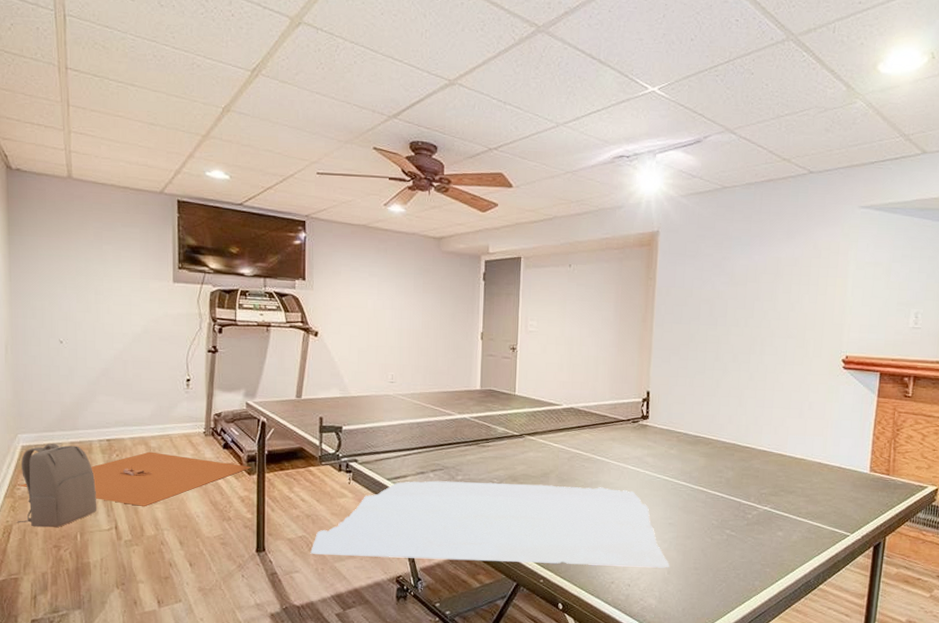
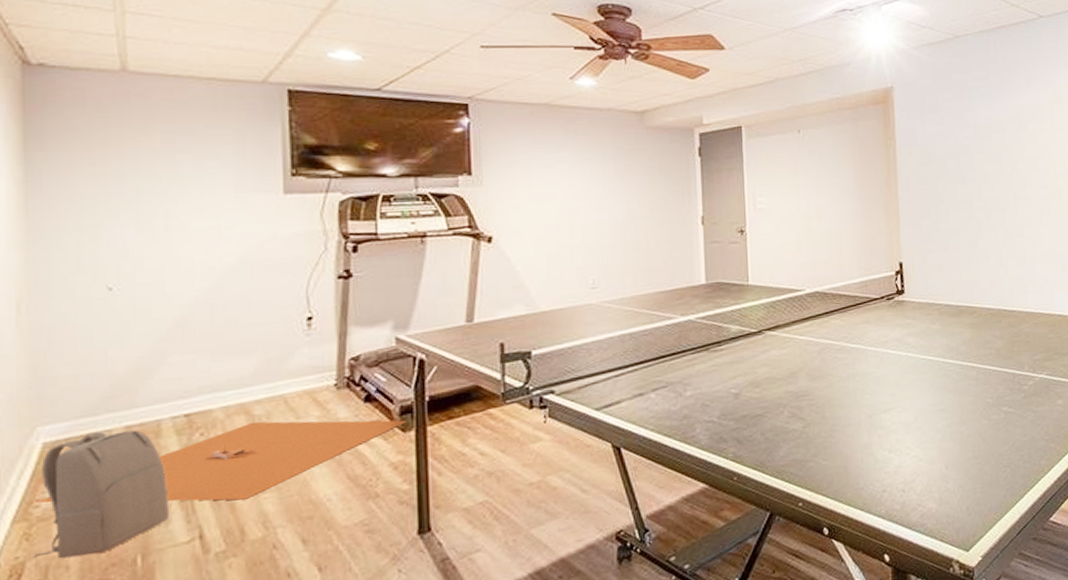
towel: present [310,480,669,568] -> none [496,378,946,523]

